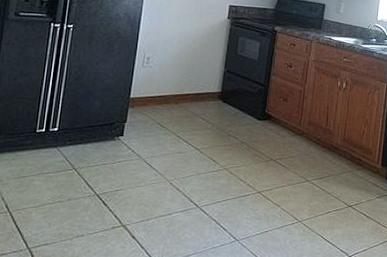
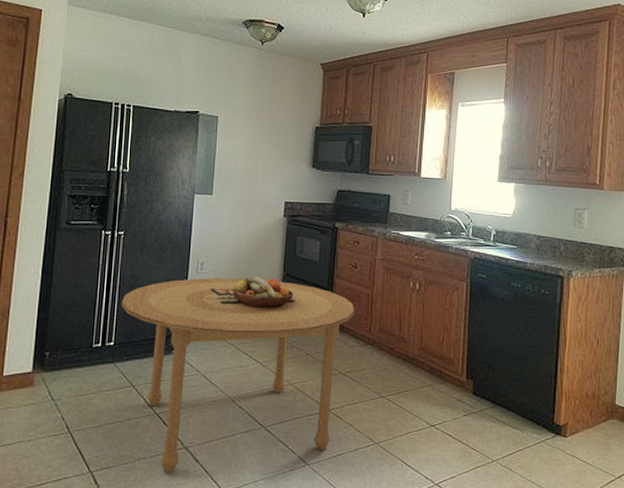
dining table: none [67,71,288,249] -> present [122,277,355,473]
fruit bowl: none [176,70,233,100] -> present [233,275,294,308]

